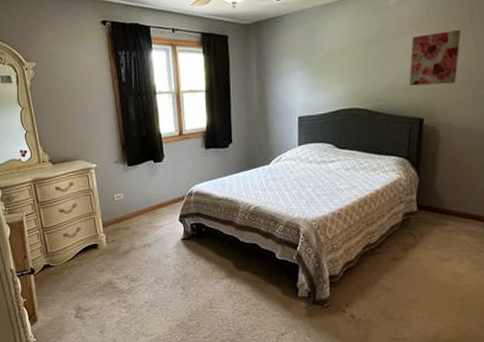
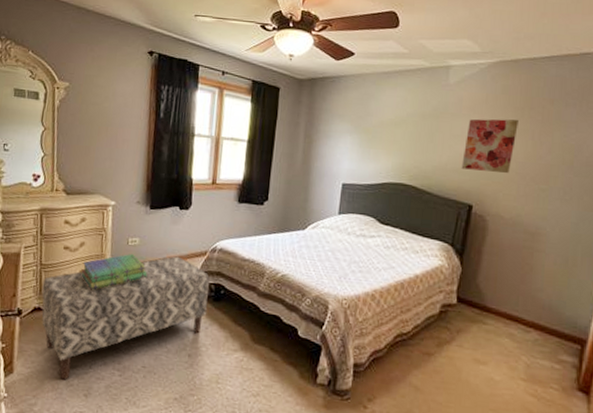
bench: none [47,204,193,322] -> present [41,256,209,380]
stack of books: none [78,208,136,244] -> present [81,254,148,290]

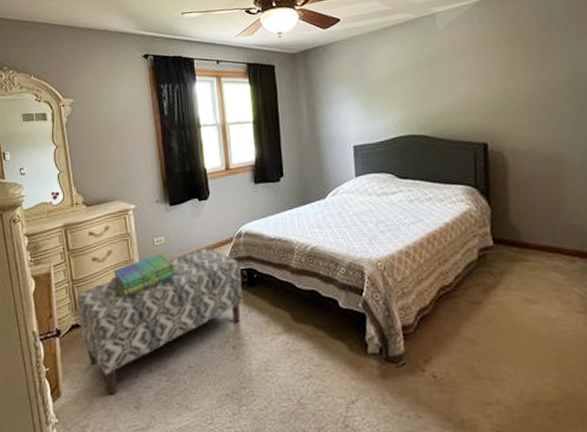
wall art: present [461,119,518,173] -> none [465,51,517,110]

